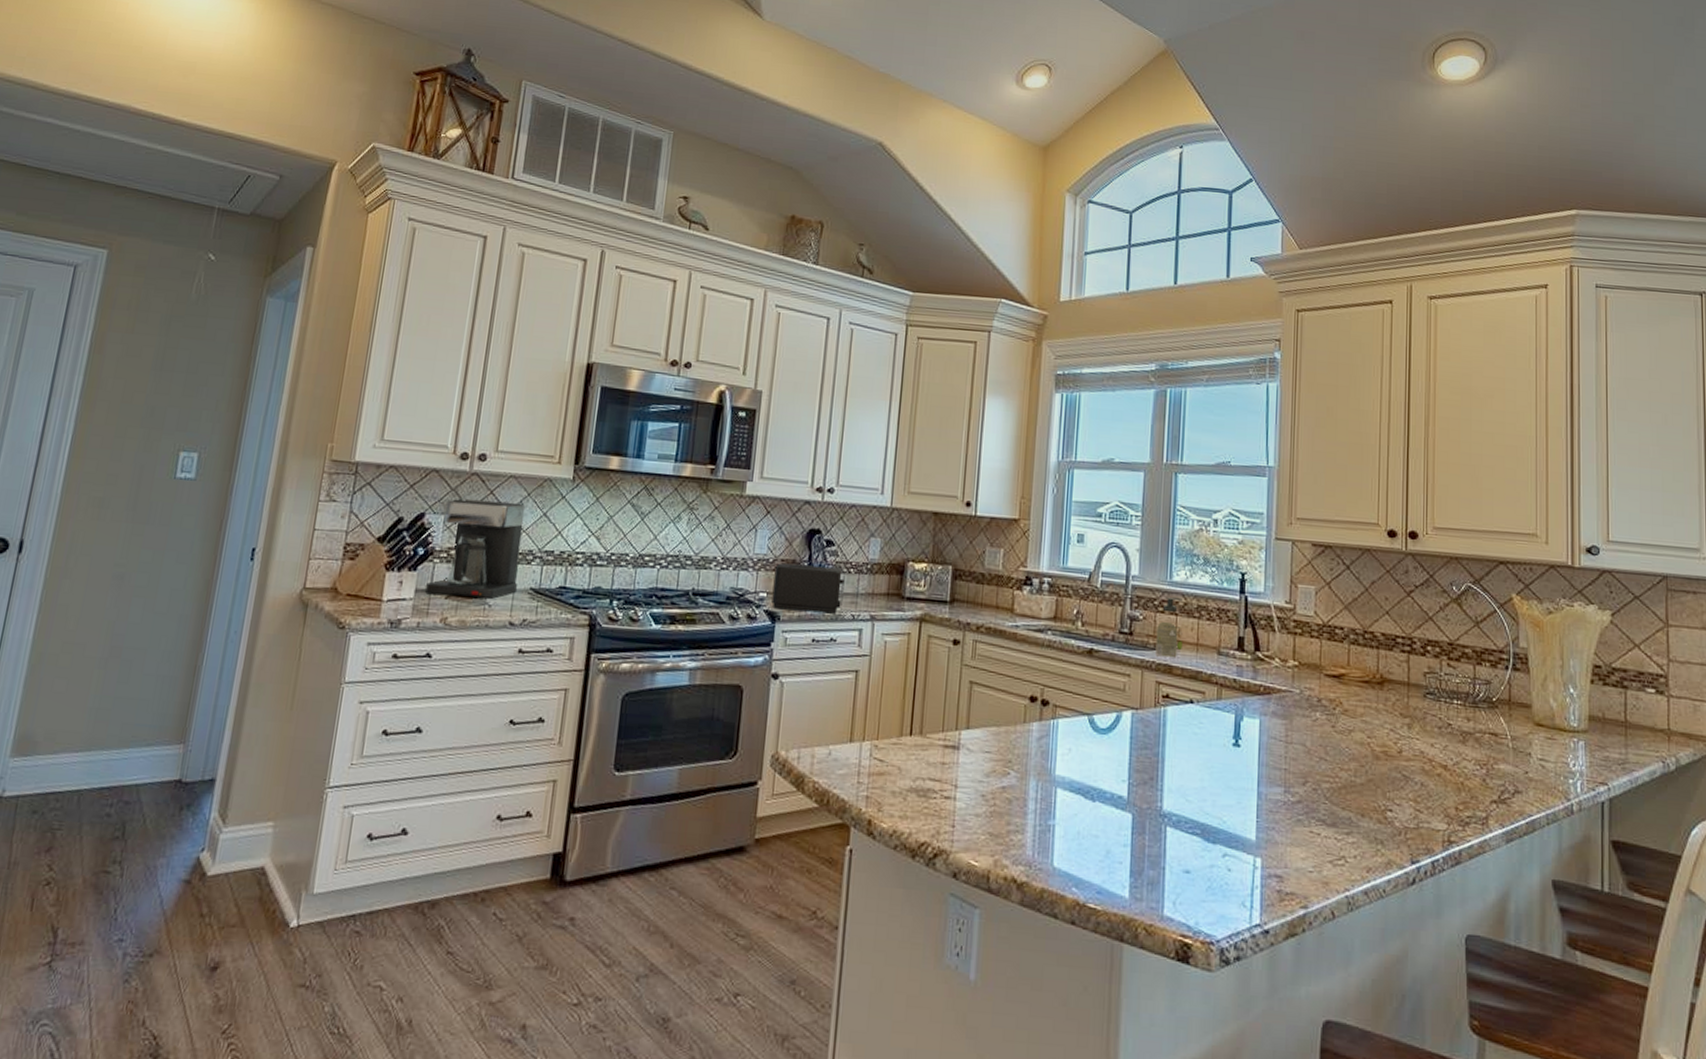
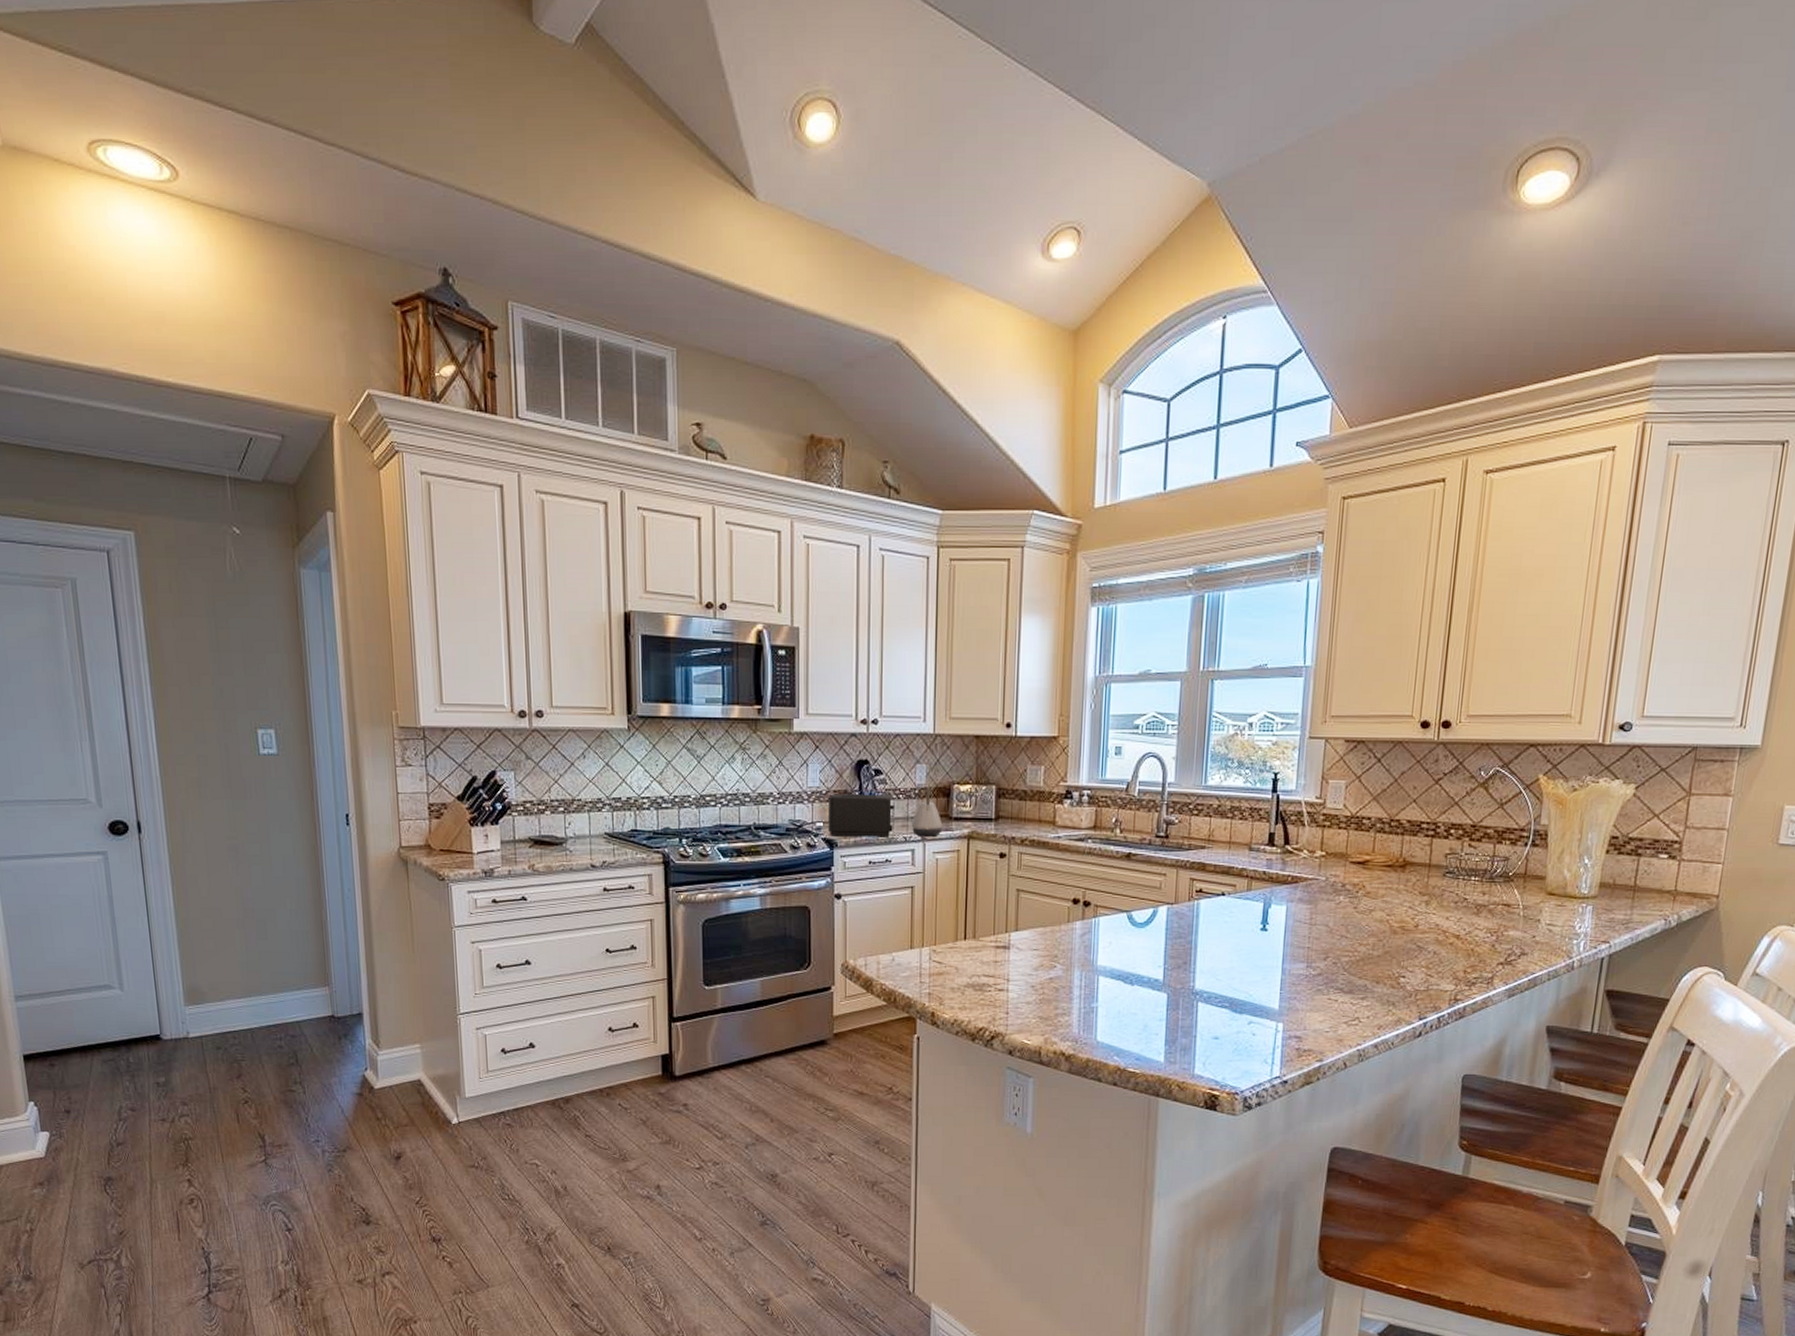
coffee maker: present [425,499,526,600] -> none [510,754,592,846]
kettle: none [860,561,894,617] -> present [911,785,943,837]
soap dispenser: present [1155,597,1184,658] -> none [1190,801,1217,856]

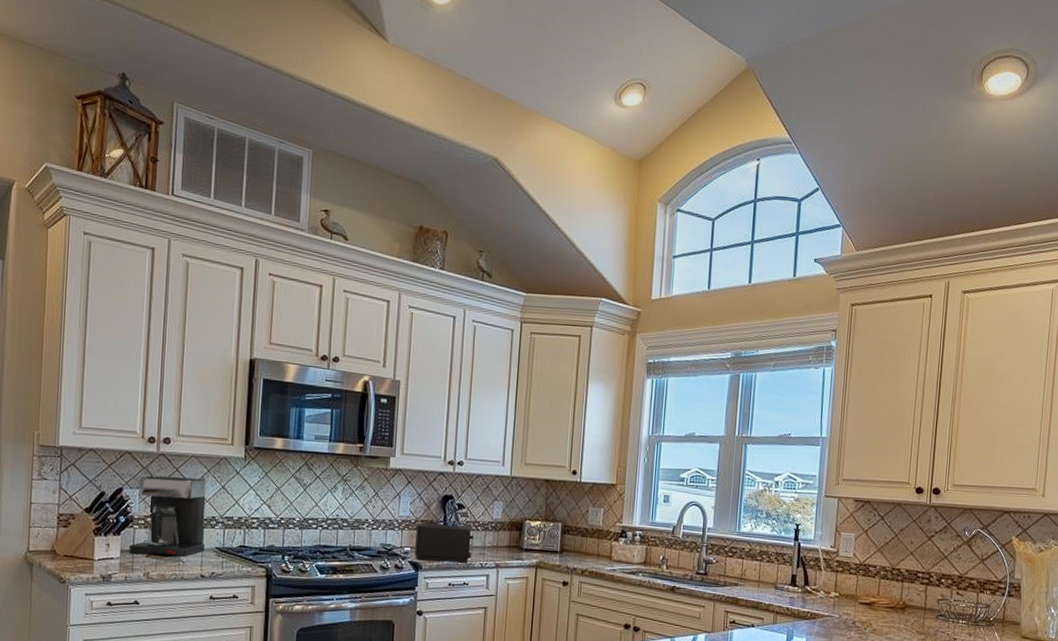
coffee maker: none [510,754,592,846] -> present [129,475,207,557]
kettle: present [911,785,943,837] -> none [487,520,515,565]

